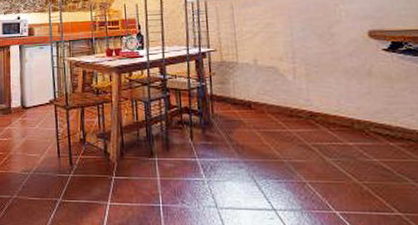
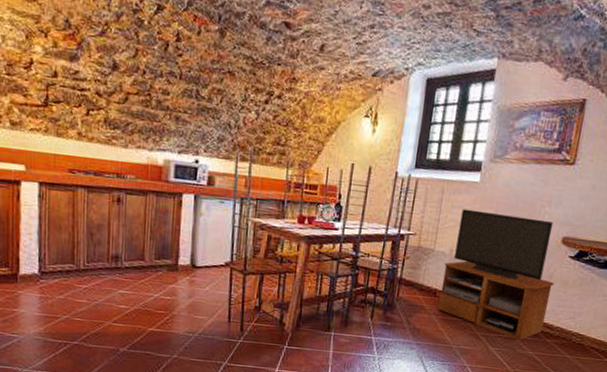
tv stand: none [251,17,381,147] -> present [437,209,554,341]

